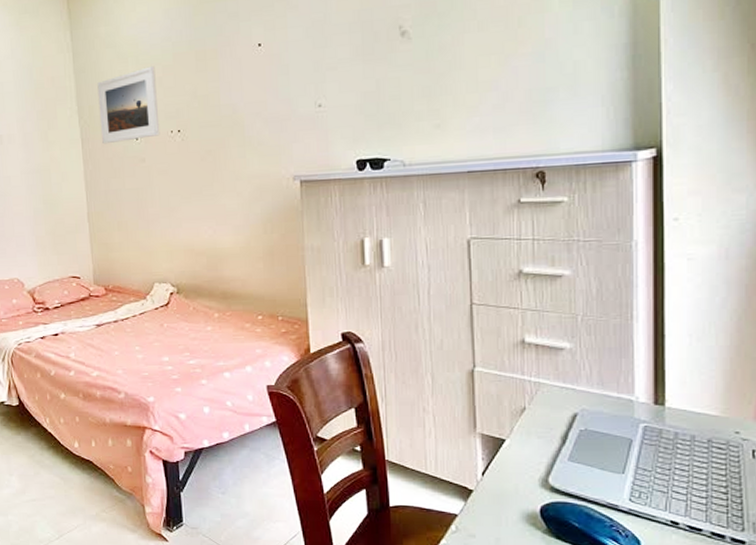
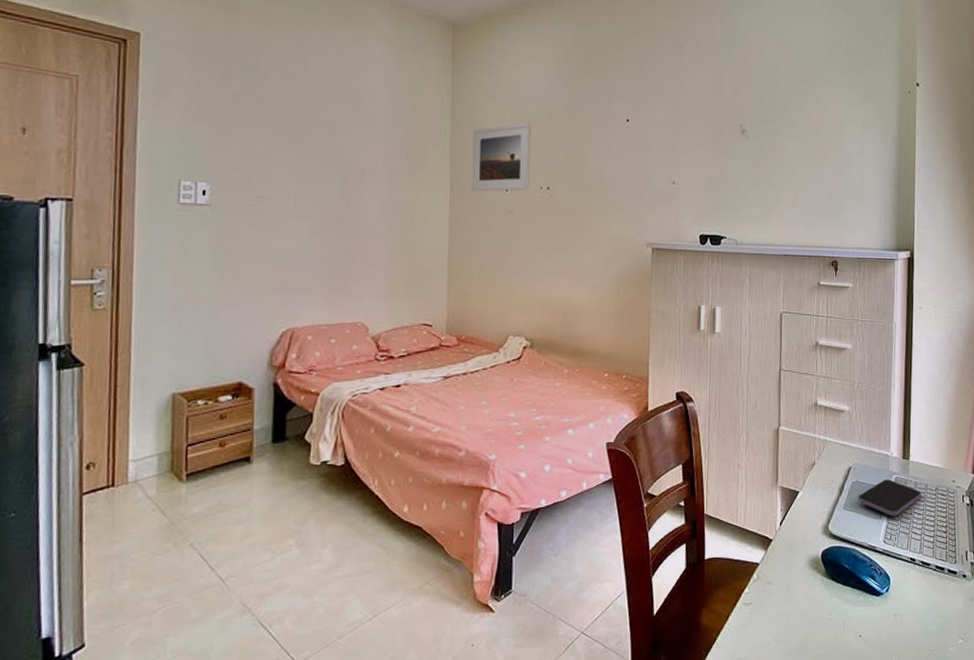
smartphone: none [589,428,686,472] -> present [858,479,922,516]

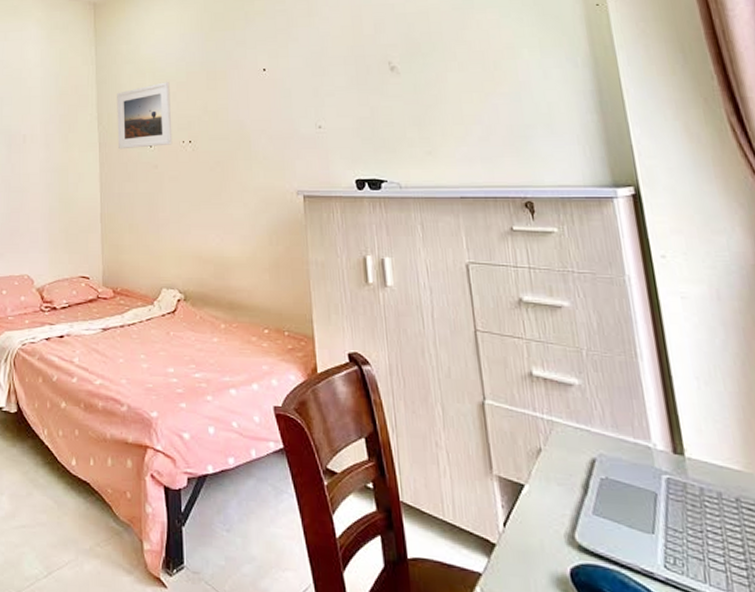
smartphone: present [858,479,922,516] -> none [612,479,715,533]

